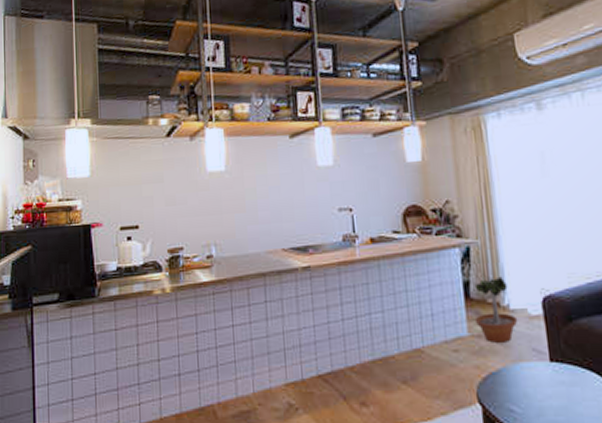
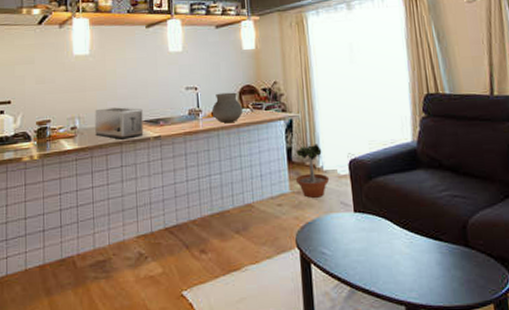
toaster: none [233,232,290,270] -> present [95,107,144,140]
ceramic pot: none [370,213,409,252] -> present [211,92,243,124]

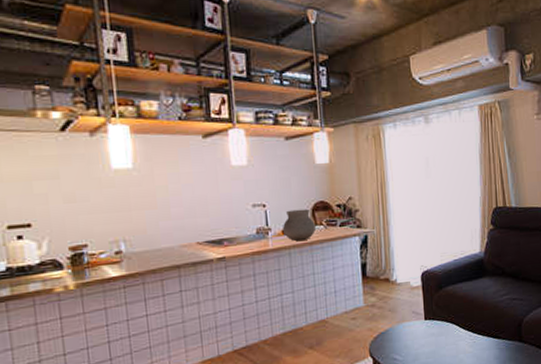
toaster: present [95,107,144,140] -> none [144,227,205,263]
potted tree: present [295,138,330,198] -> none [369,253,403,310]

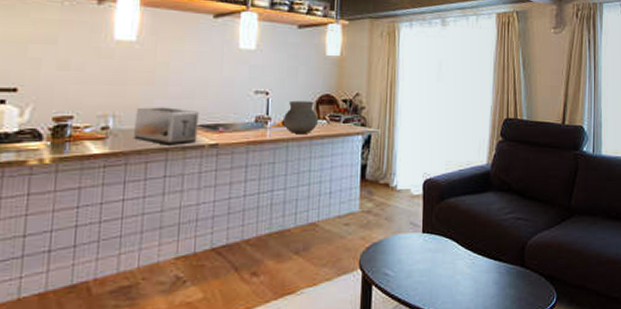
toaster: none [144,227,205,263] -> present [134,107,199,145]

